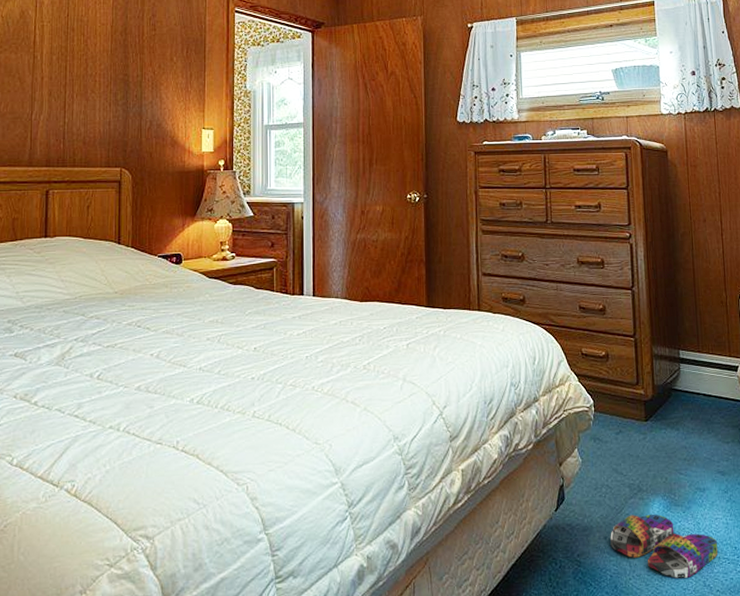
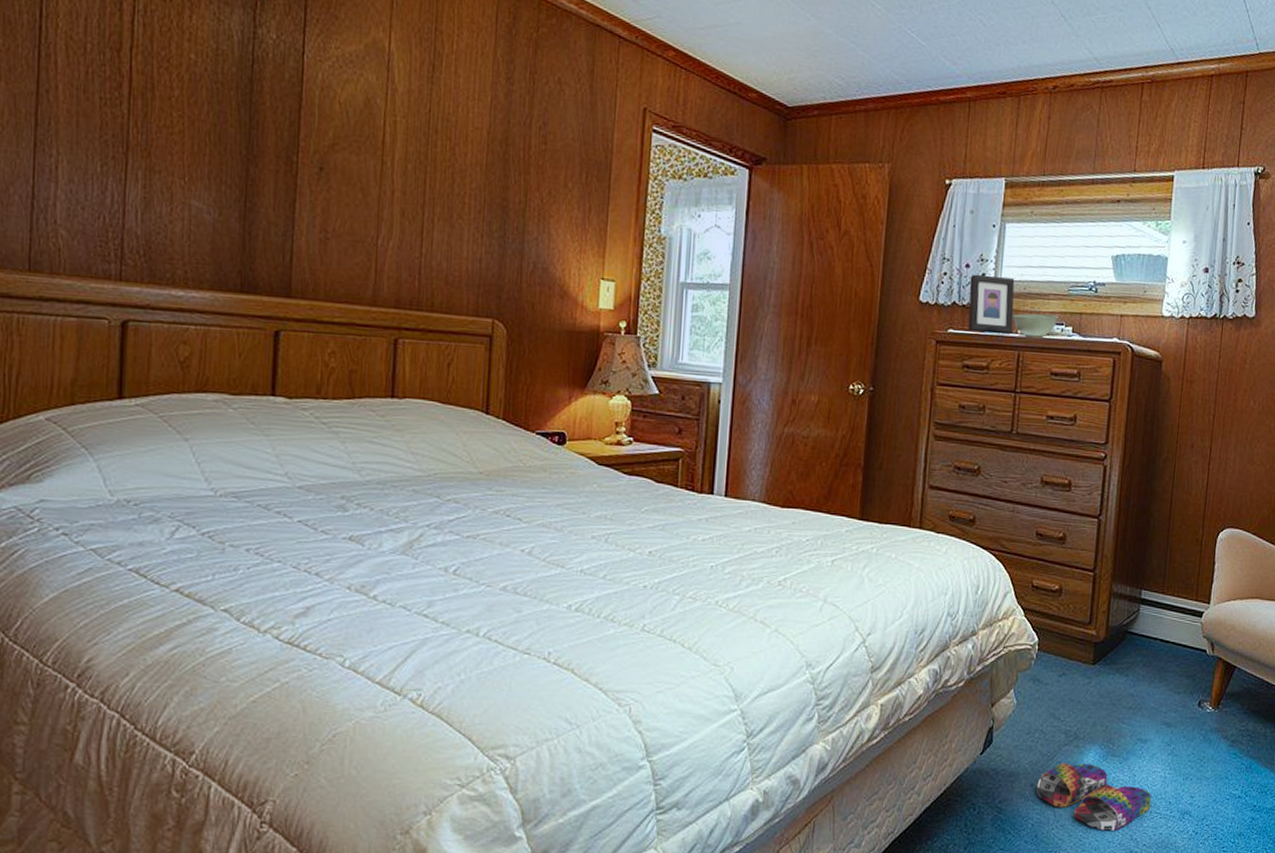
picture frame: none [497,95,537,142] -> present [968,274,1015,335]
bowl: none [535,122,574,144] -> present [1012,313,1059,340]

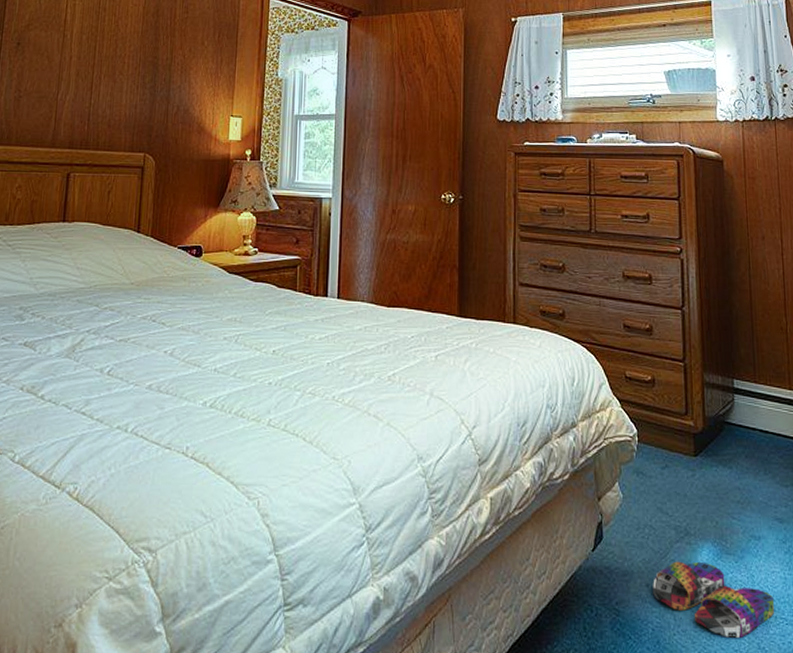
picture frame: present [968,274,1015,335] -> none [540,94,582,144]
bowl: present [1012,313,1059,340] -> none [580,124,623,148]

